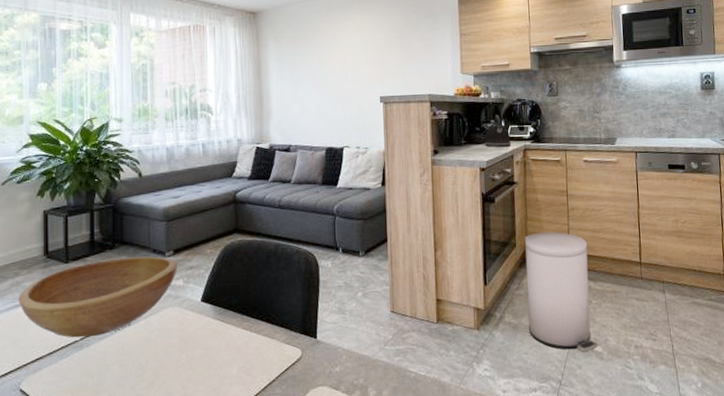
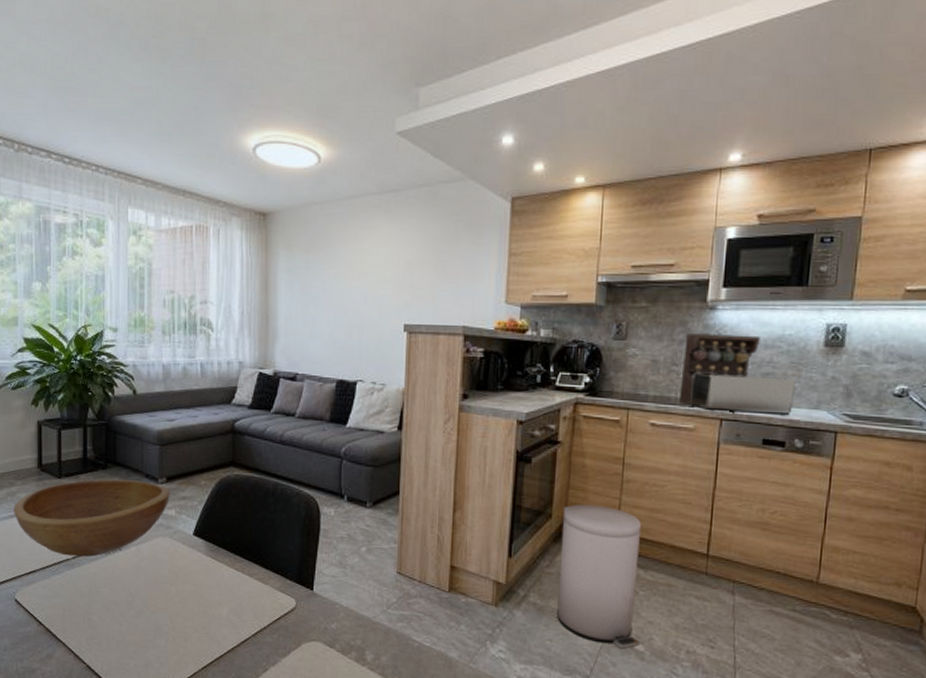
kettle: present [485,115,511,148] -> none [527,358,560,398]
spice rack: none [601,85,656,143] -> present [679,333,760,405]
toaster: none [611,116,686,147] -> present [690,373,796,416]

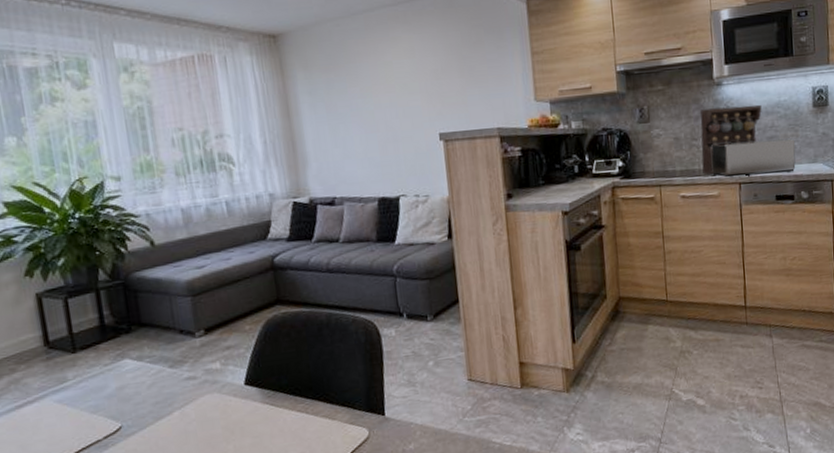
wooden bowl: present [13,479,171,557] -> none [19,338,213,437]
pedal bin: present [556,504,642,650] -> none [617,278,700,407]

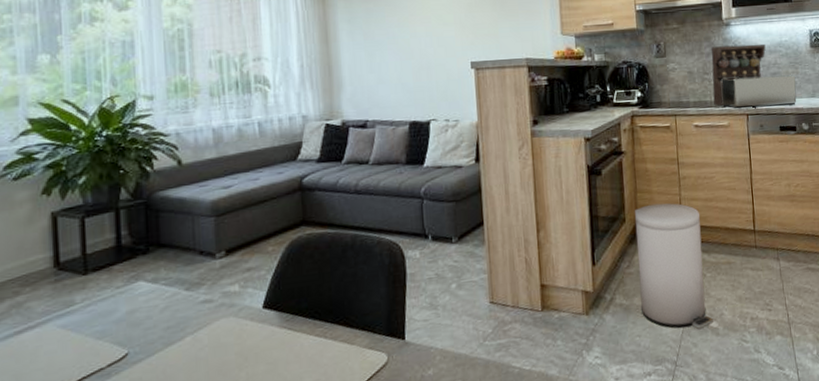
pedal bin: none [617,278,700,407] -> present [635,203,713,330]

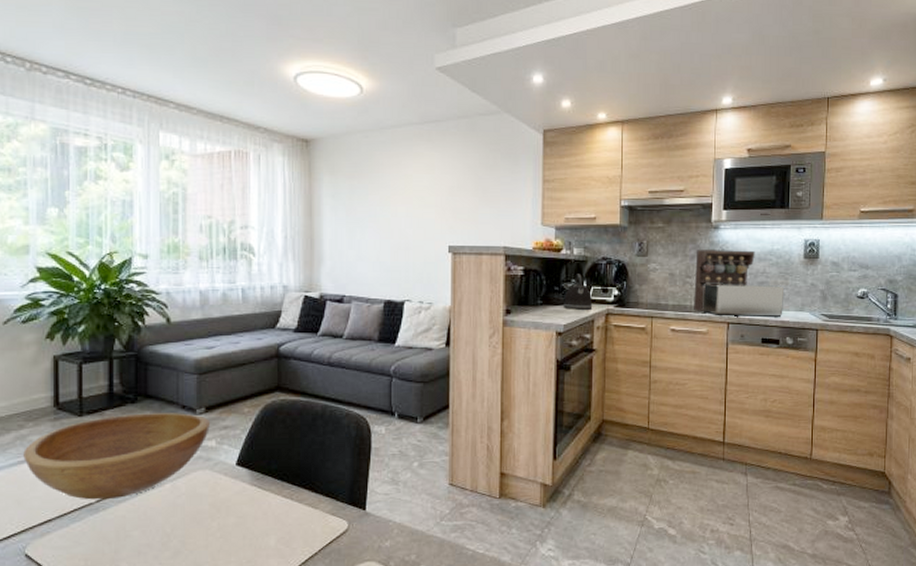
wooden bowl: none [20,259,233,366] -> present [23,413,211,500]
kettle: none [589,79,618,115] -> present [564,274,593,310]
pedal bin: present [635,203,713,330] -> none [598,405,671,535]

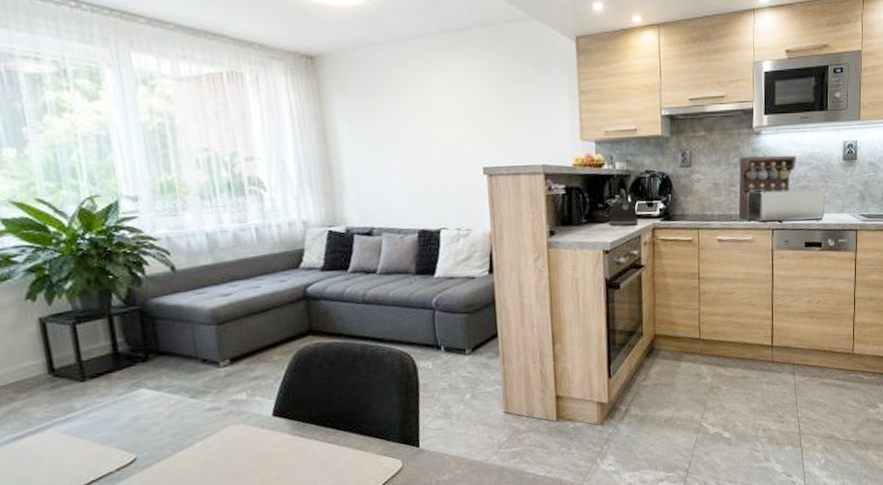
wooden bowl: present [23,413,211,500] -> none [19,367,238,470]

